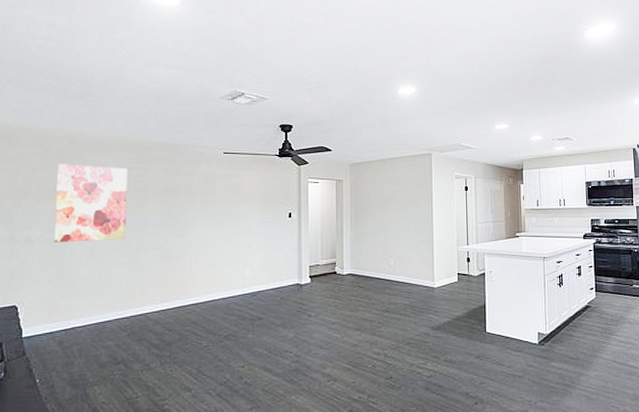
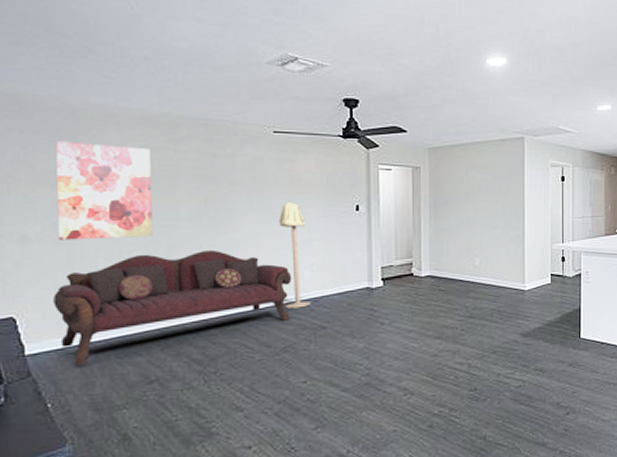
sofa: none [47,250,235,347] -> present [53,249,292,365]
floor lamp: none [225,210,250,301] -> present [278,201,311,309]

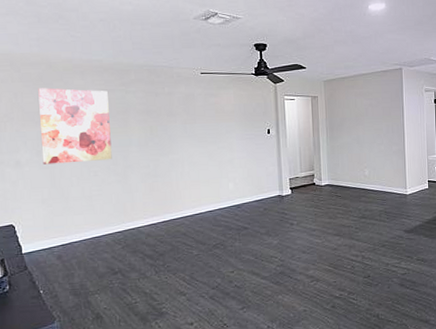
sofa: present [53,249,292,365] -> none [41,168,220,260]
floor lamp: present [278,201,311,309] -> none [207,128,235,214]

